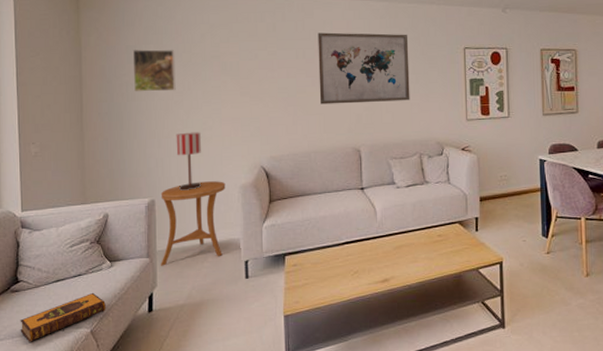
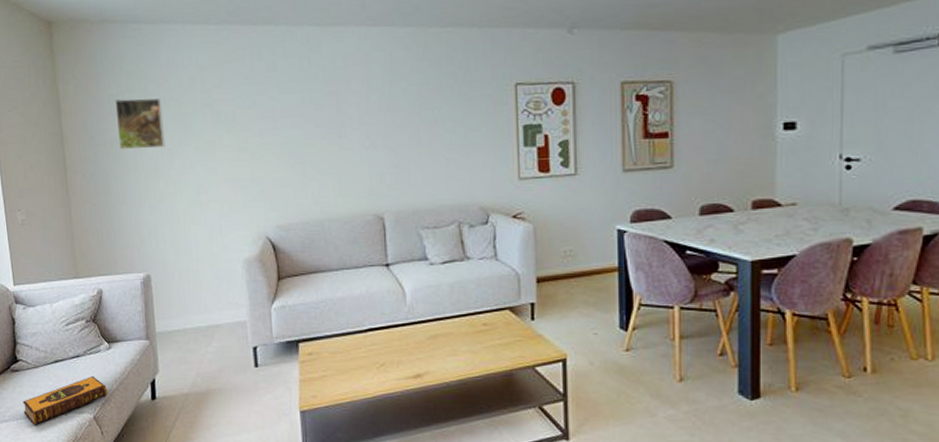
side table: present [160,181,226,266] -> none [156,254,228,350]
table lamp: present [176,132,201,191] -> none [168,196,199,265]
wall art: present [318,32,410,105] -> none [327,68,445,161]

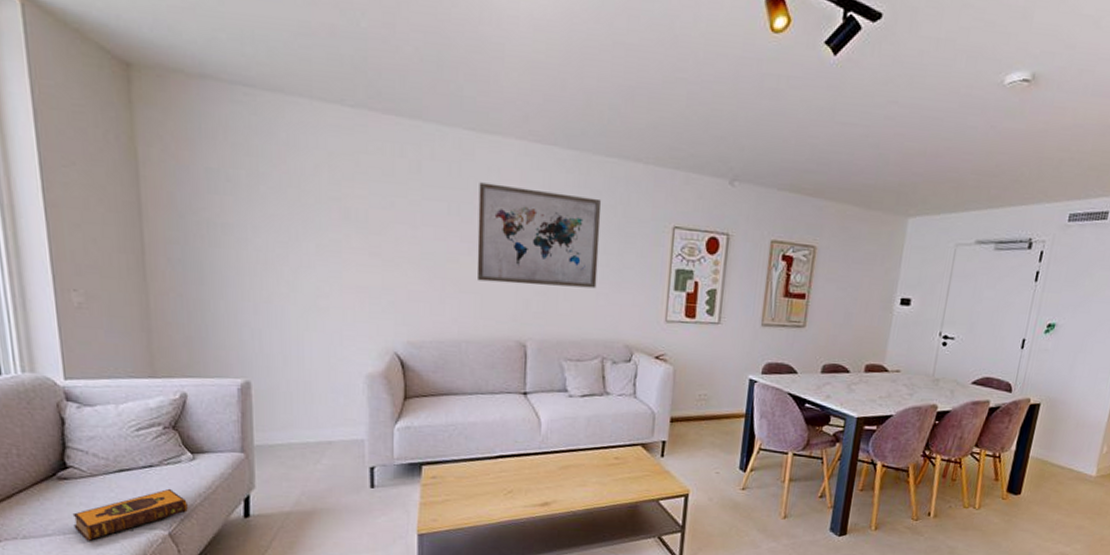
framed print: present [114,98,165,150] -> none [214,173,278,240]
wall art: none [327,68,445,161] -> present [476,182,602,289]

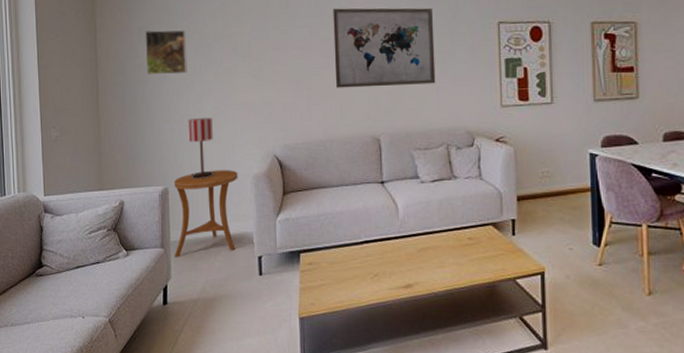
hardback book: present [72,488,188,541] -> none [44,281,123,327]
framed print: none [214,173,278,240] -> present [145,30,187,75]
side table: none [258,364,347,465] -> present [173,170,238,258]
table lamp: none [278,298,314,374] -> present [188,117,213,179]

